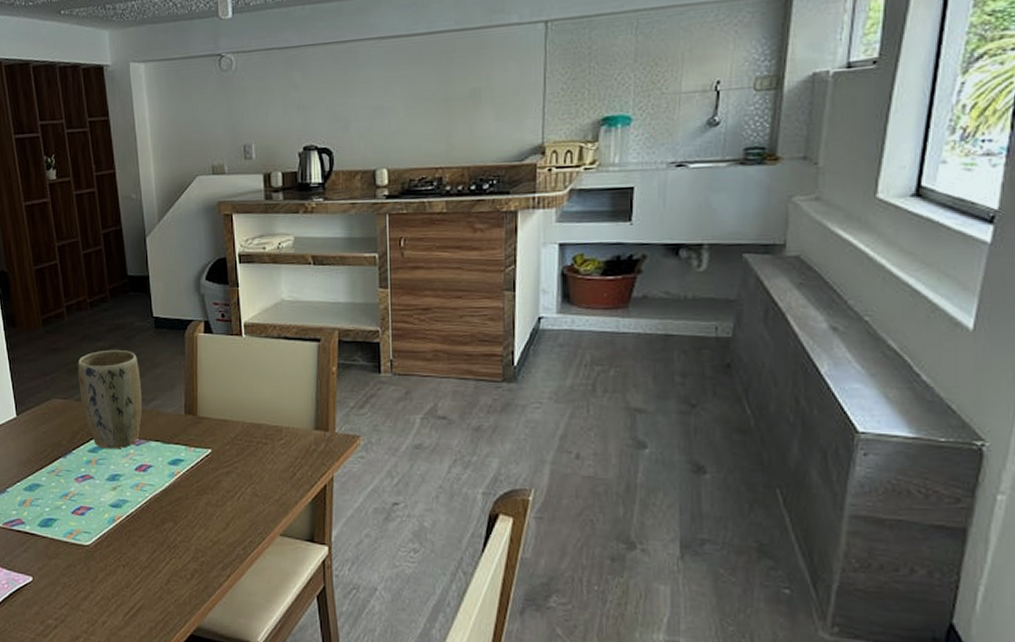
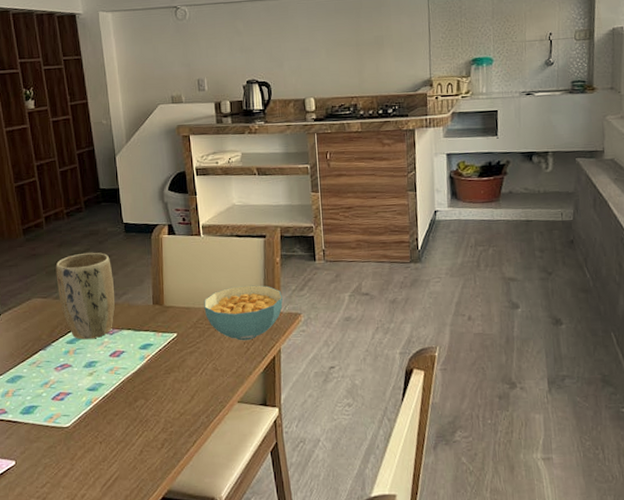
cereal bowl: none [244,398,338,464] -> present [204,285,283,341]

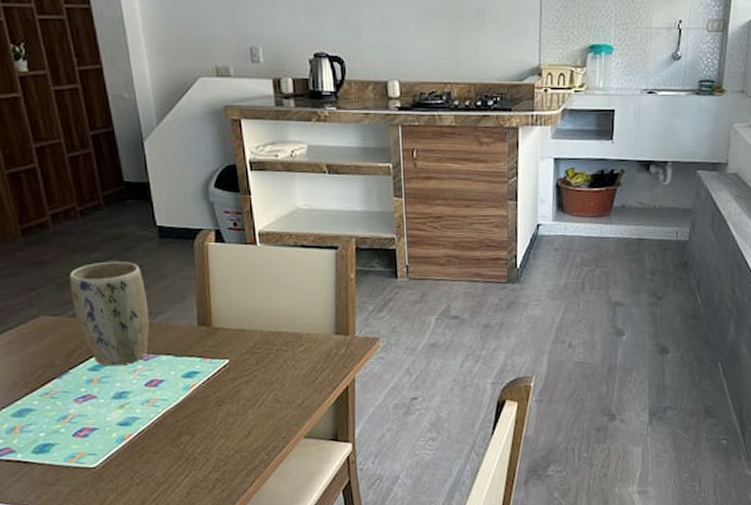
cereal bowl: present [204,285,283,341] -> none [262,304,358,369]

